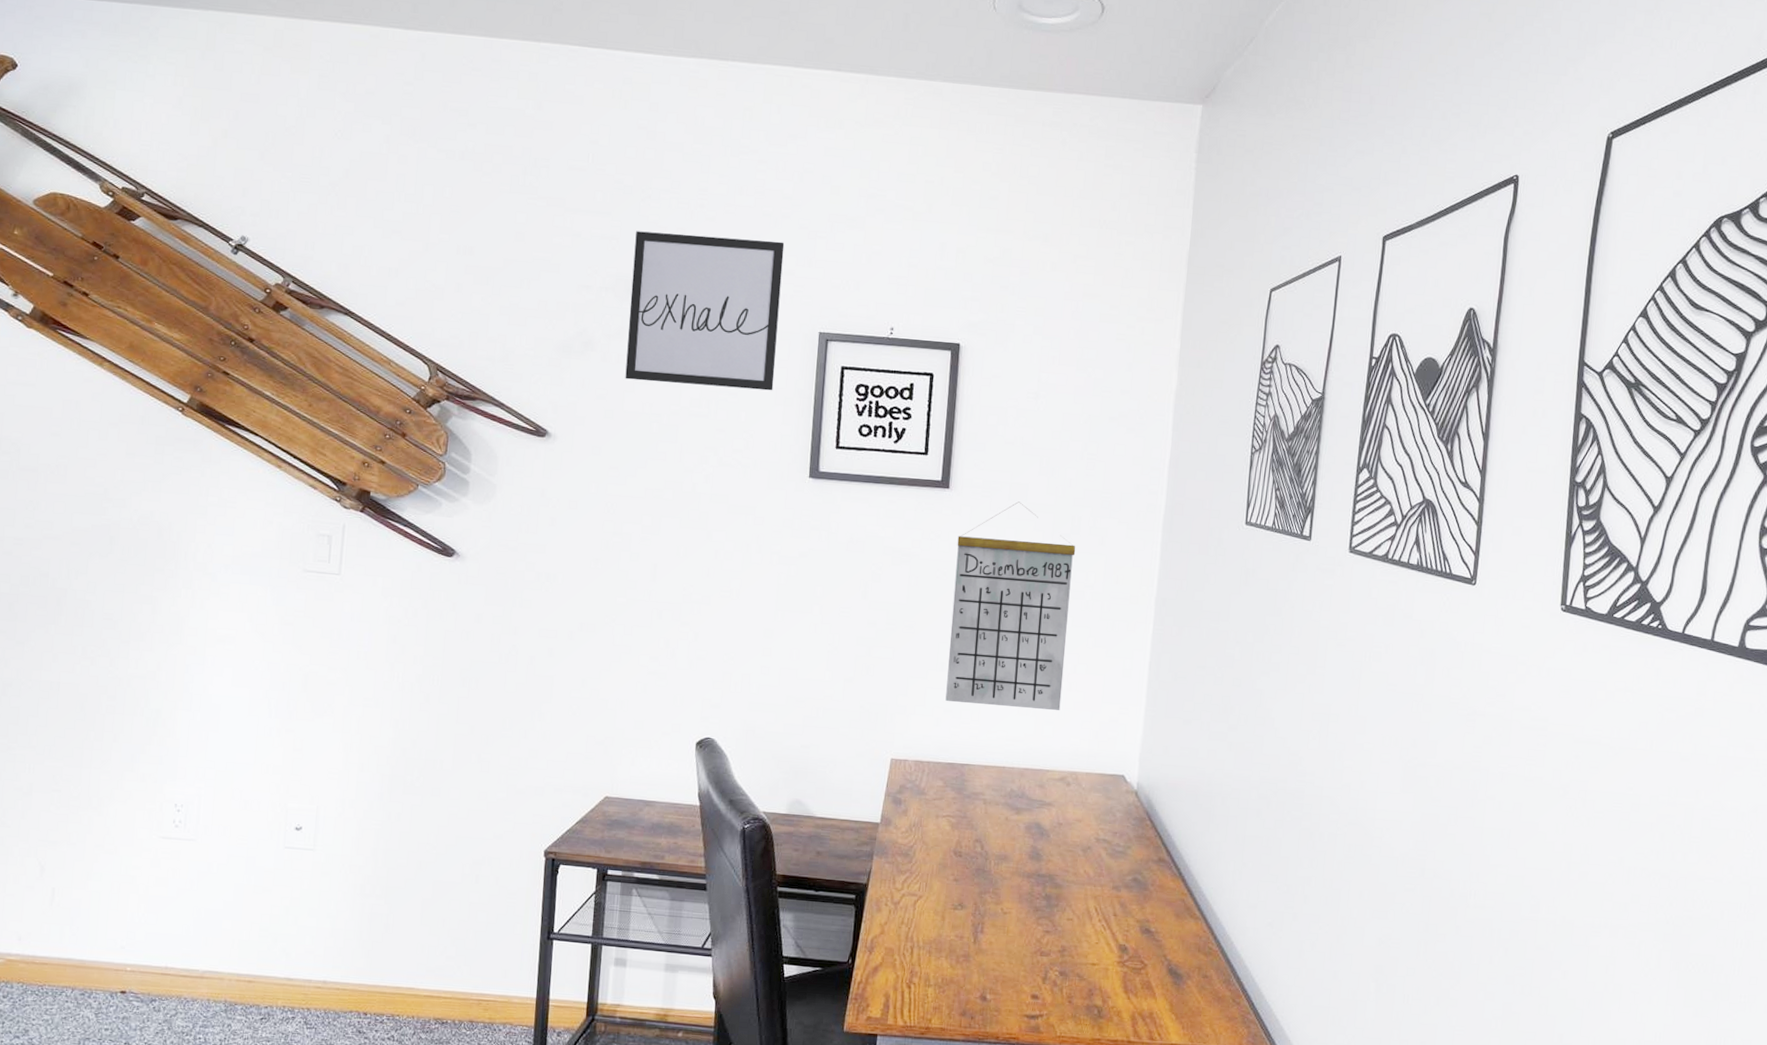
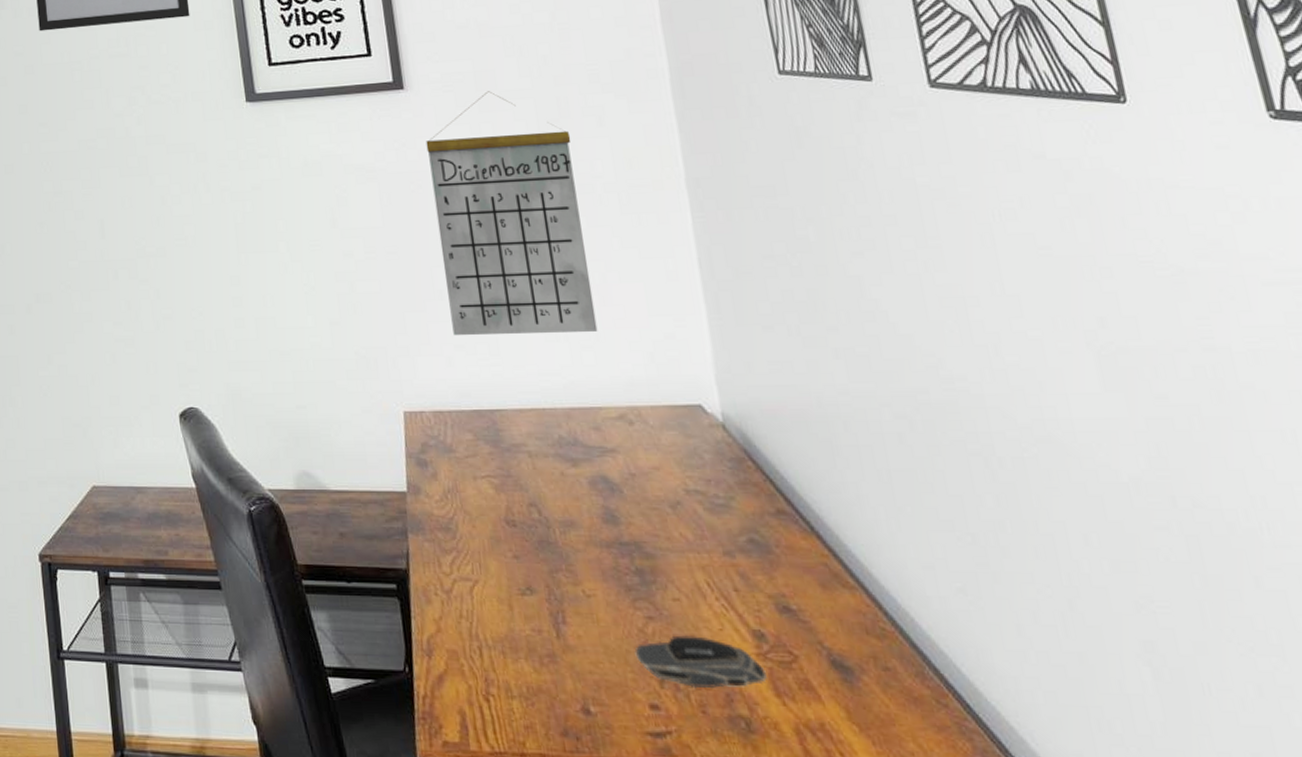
computer mouse: none [1030,946,1122,986] -> present [634,635,768,689]

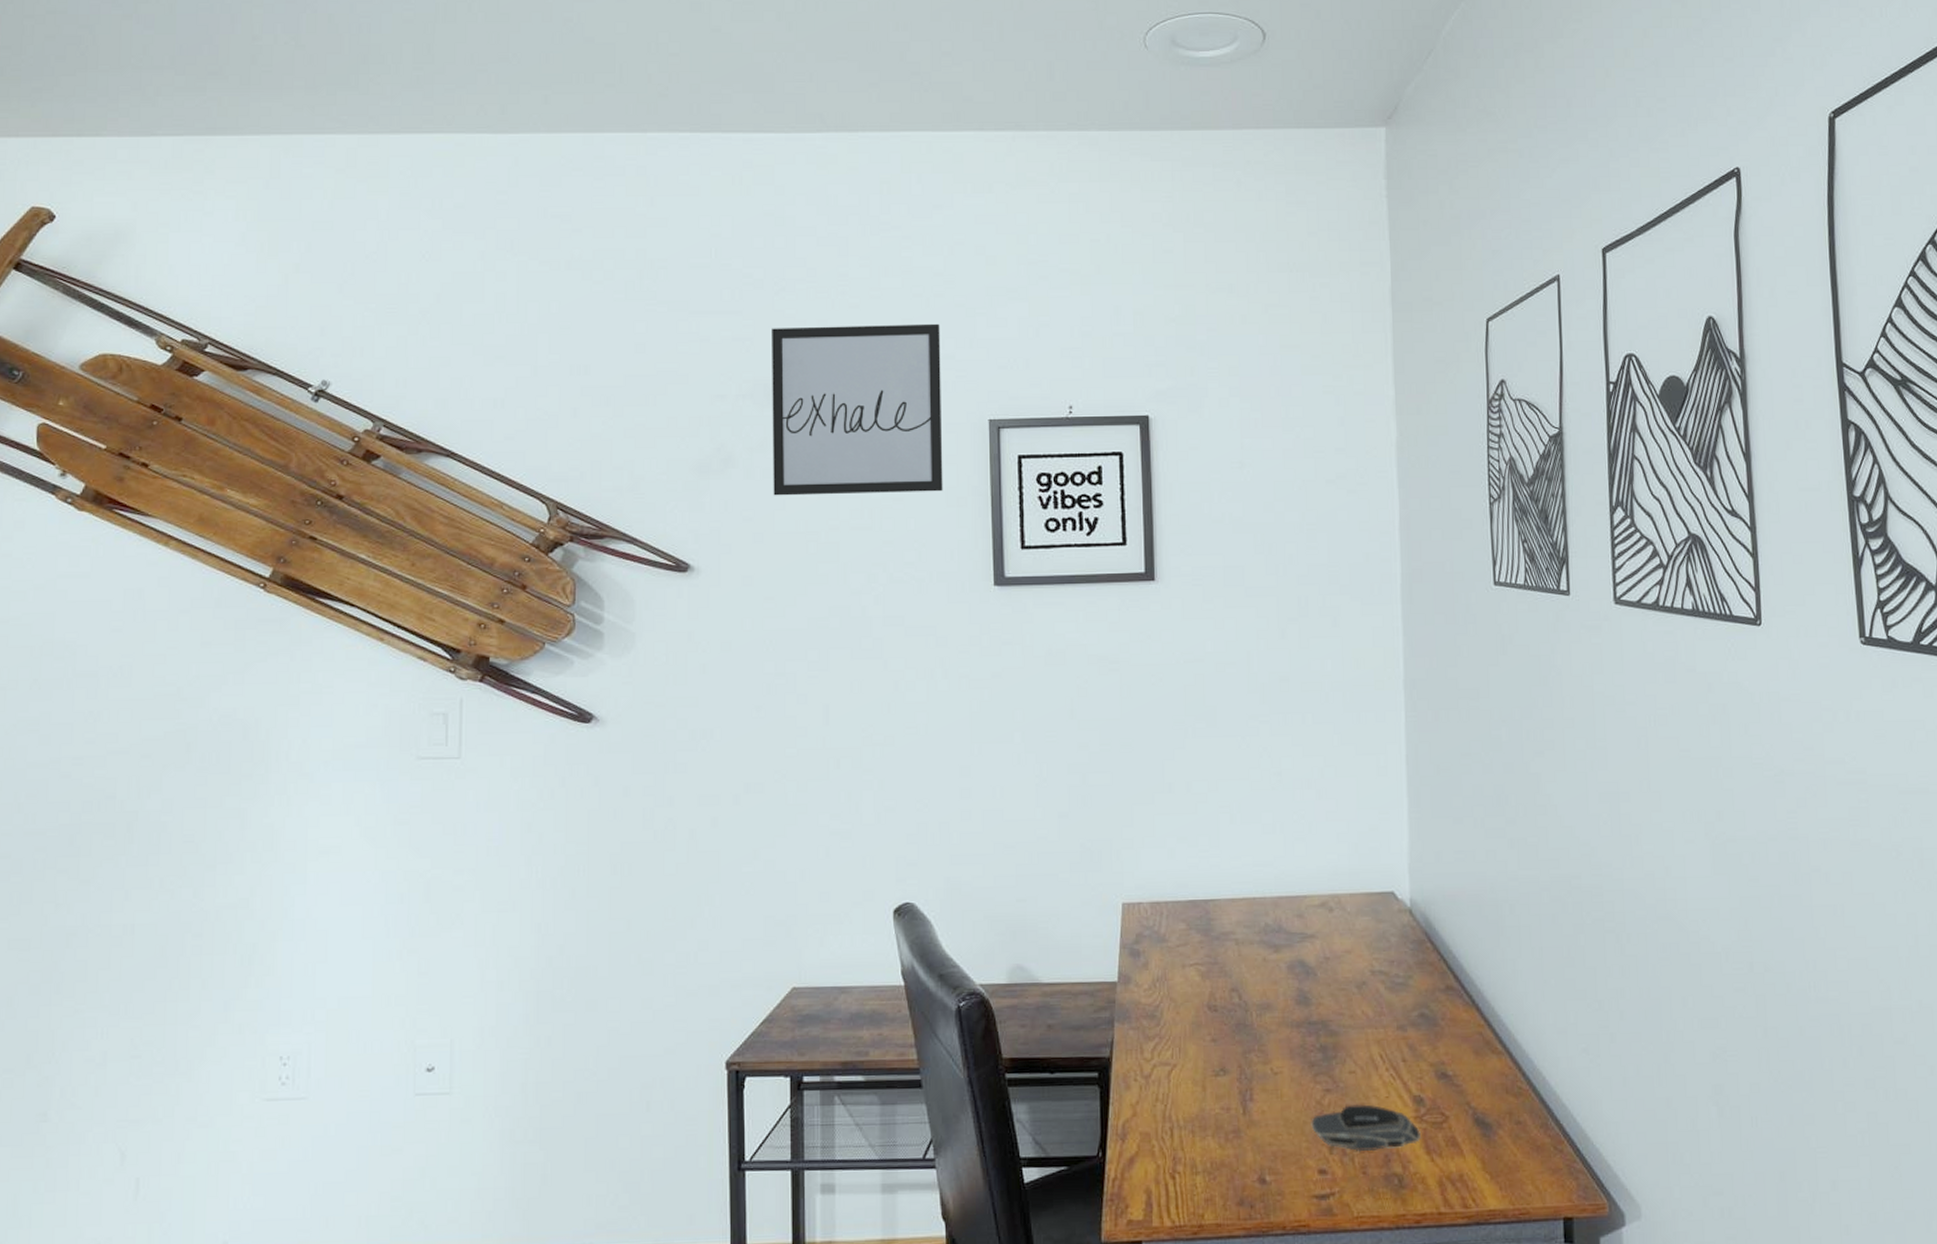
calendar: present [426,91,598,335] -> none [1171,587,1311,828]

